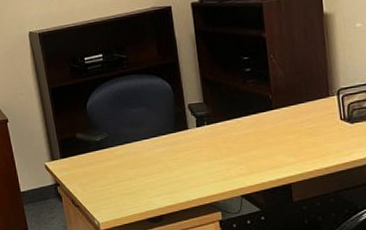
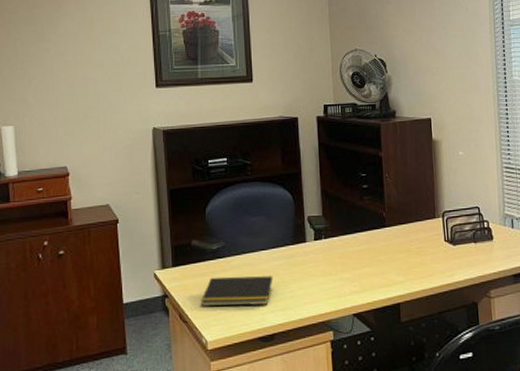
notepad: none [89,162,158,192] -> present [200,276,273,307]

